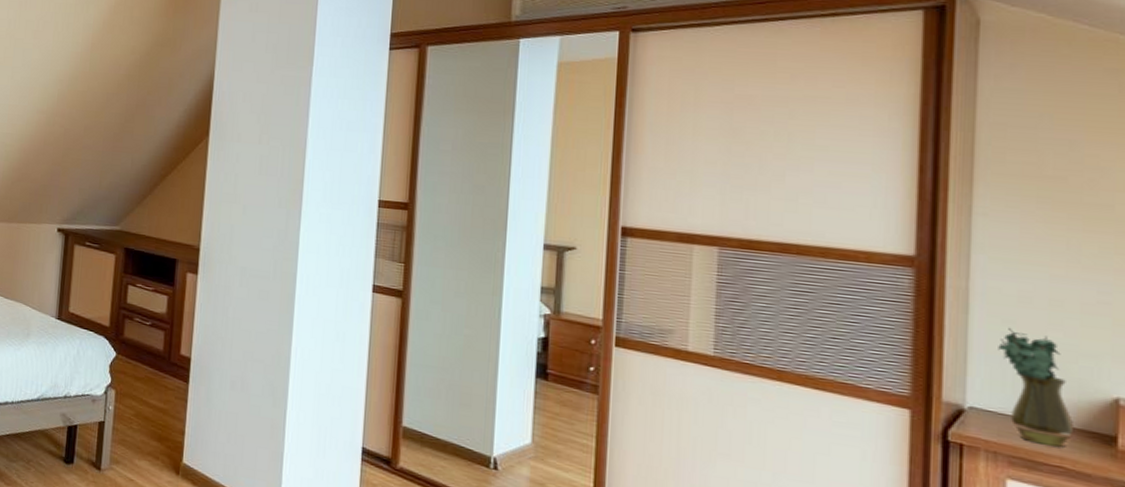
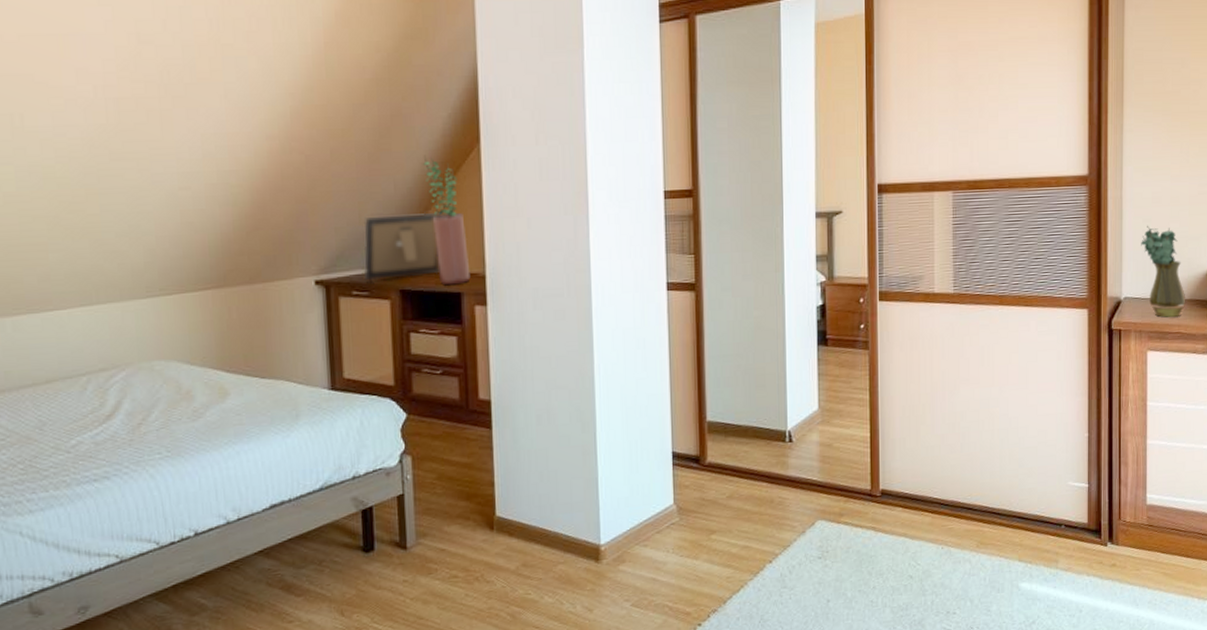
picture frame: none [97,184,170,240] -> present [363,212,444,281]
vase: none [158,140,187,252] -> present [423,154,471,286]

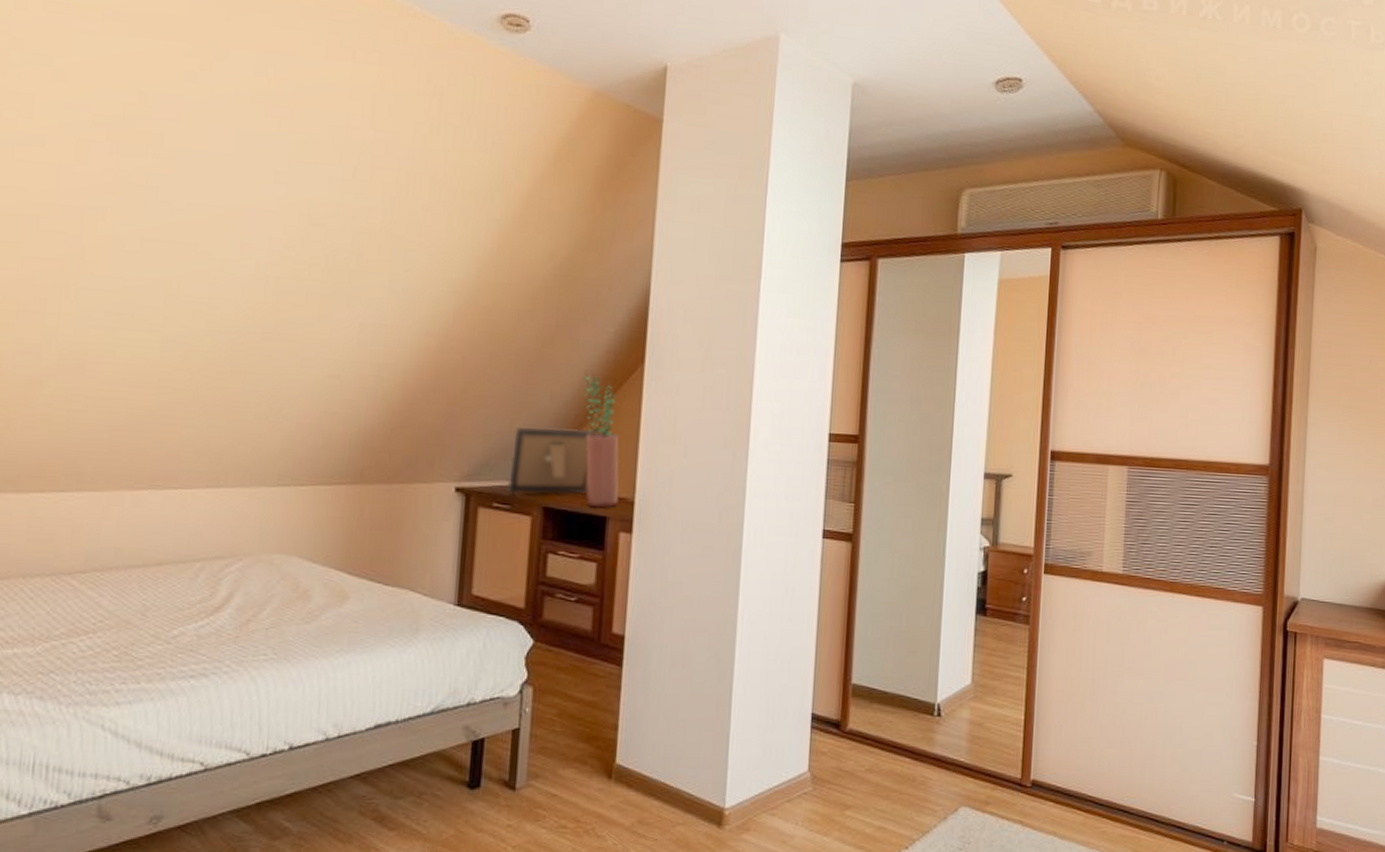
vase: present [1141,225,1186,318] -> none [1321,524,1367,625]

